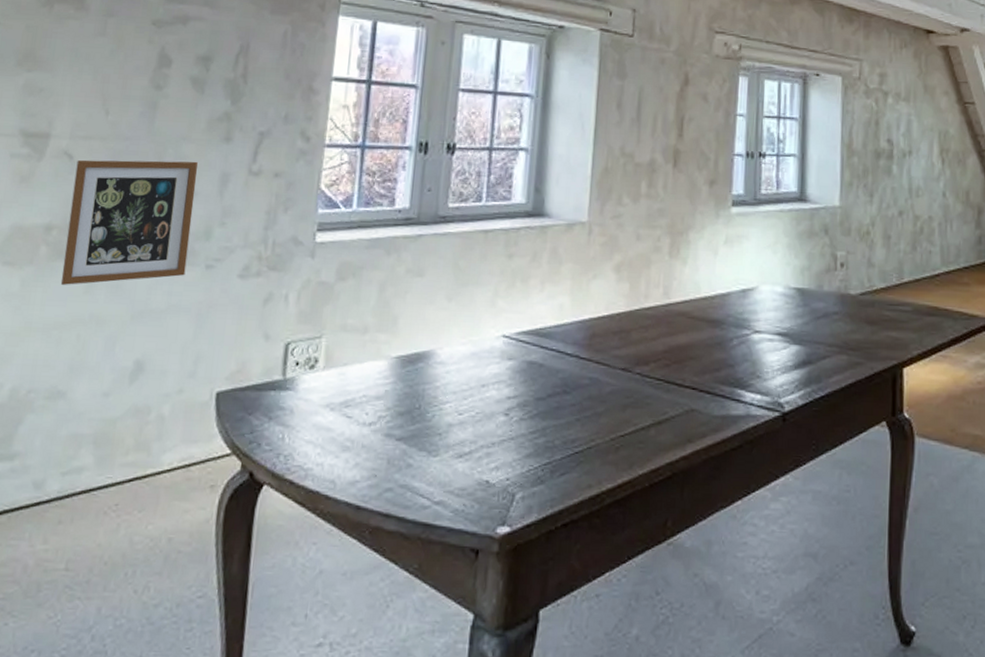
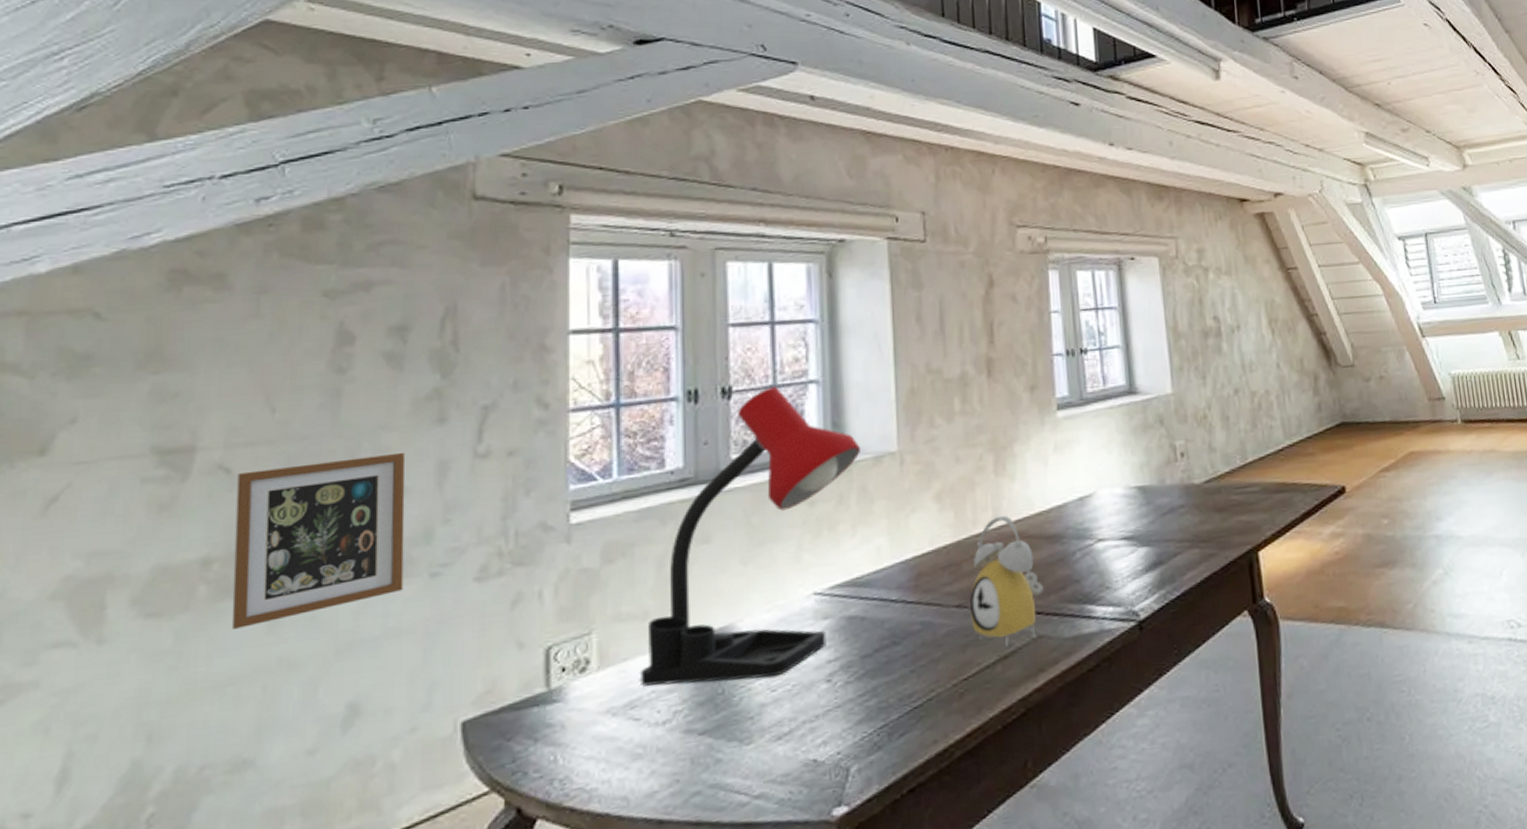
desk lamp: none [355,148,556,402] -> present [639,385,860,686]
alarm clock: none [633,294,700,413] -> present [970,515,1044,647]

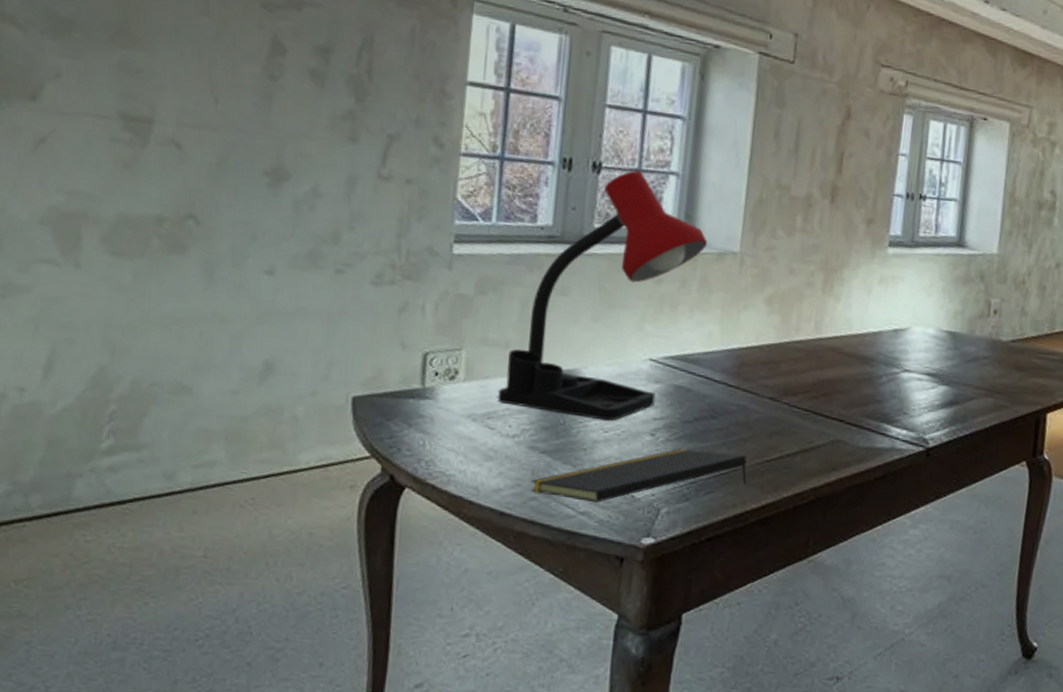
picture frame: present [231,452,406,629] -> none [177,150,322,281]
notepad: none [691,678,946,786] -> present [530,448,747,503]
alarm clock: present [970,515,1044,647] -> none [781,329,849,442]

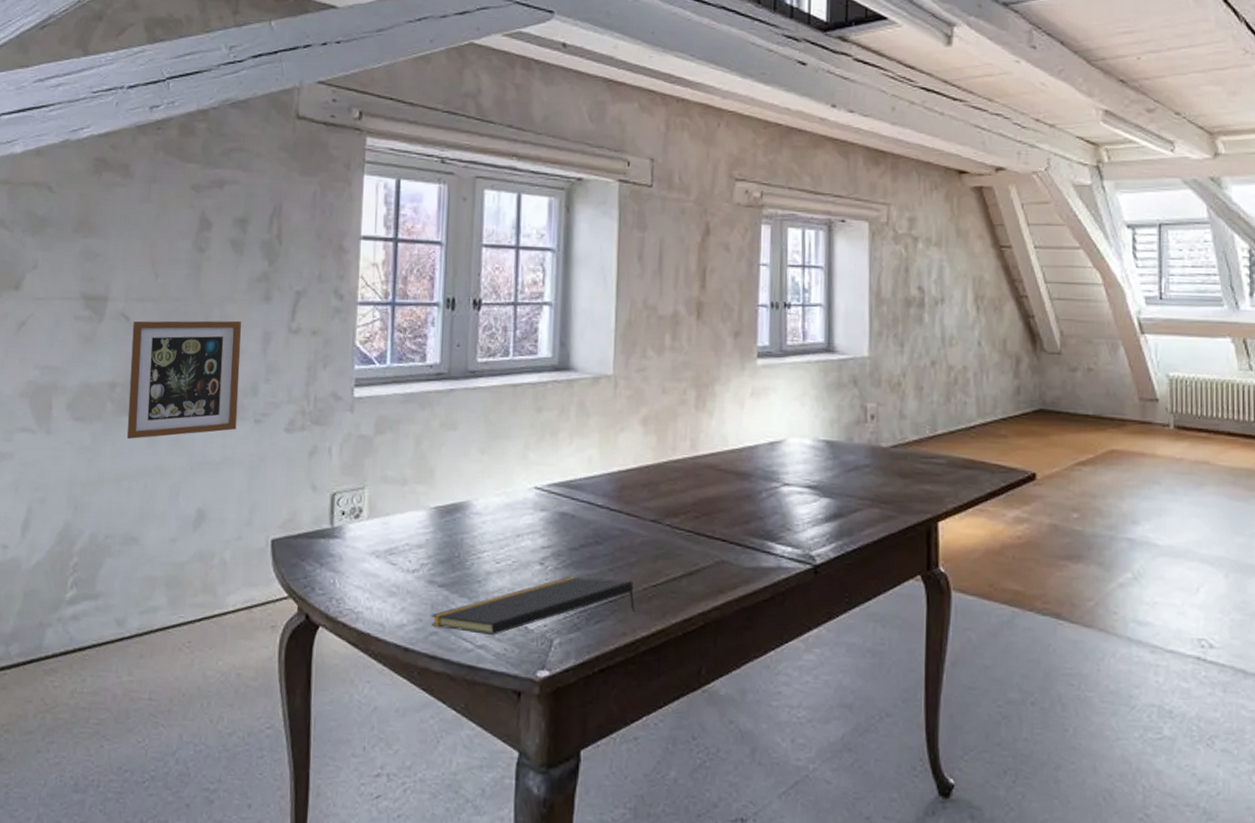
picture frame: none [177,150,322,281] -> present [126,320,242,439]
desk lamp: present [497,170,707,421] -> none [397,303,582,552]

